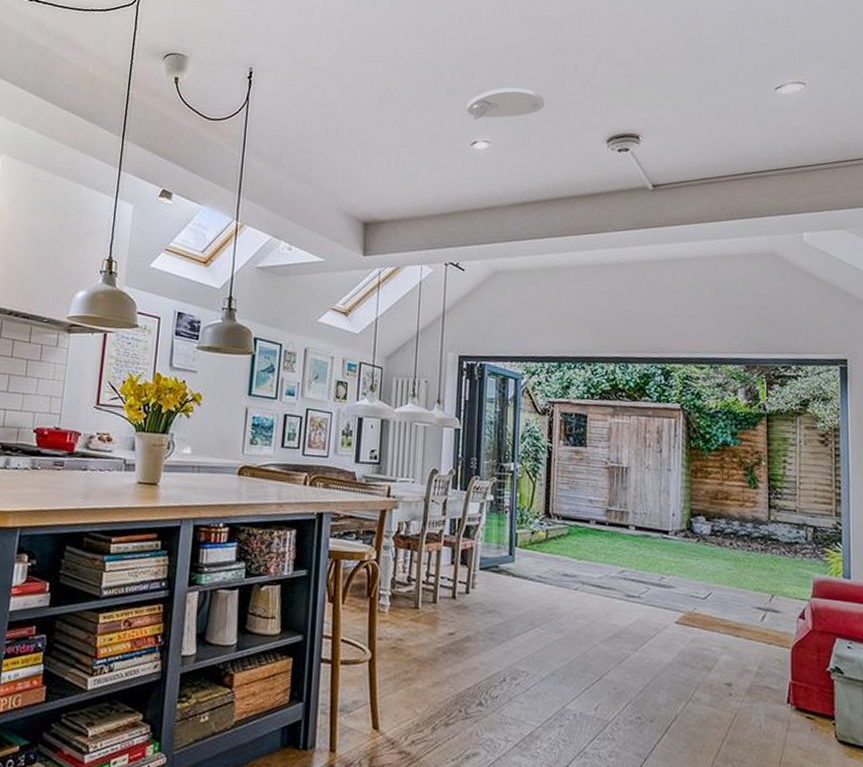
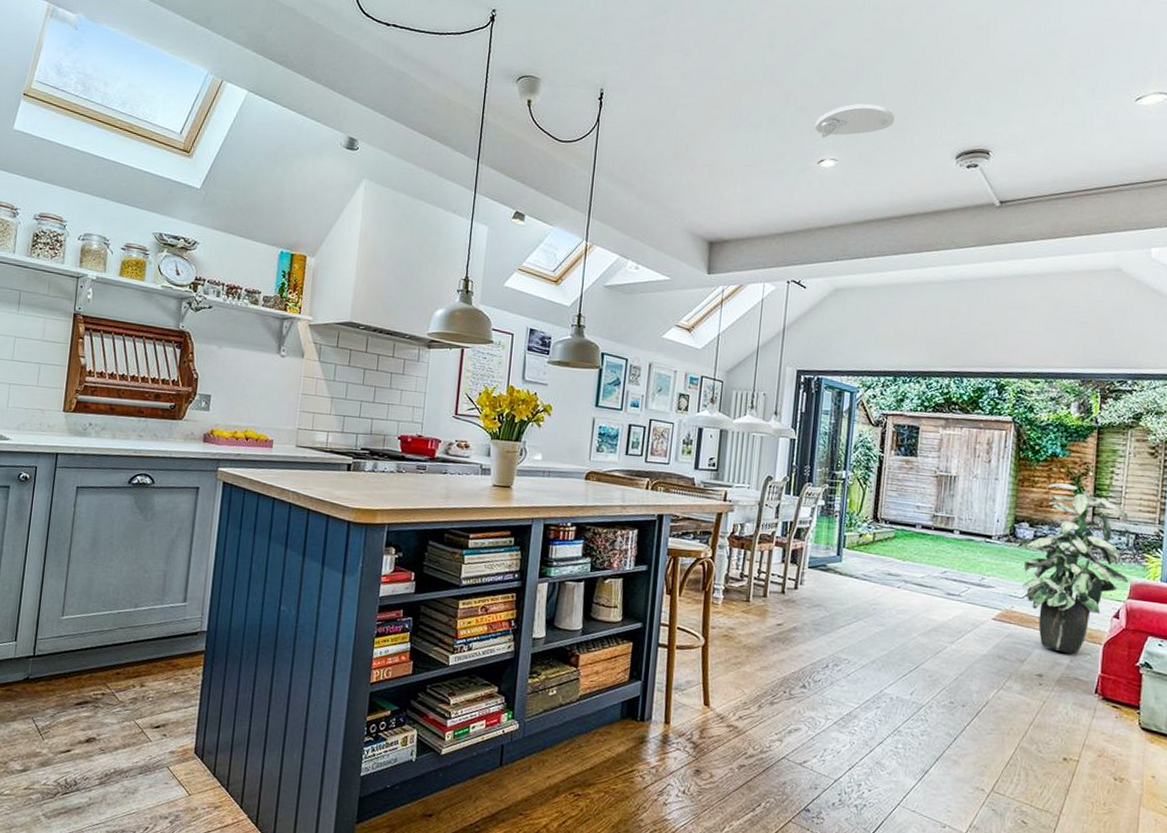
indoor plant: none [694,473,811,661] -> present [1017,483,1129,655]

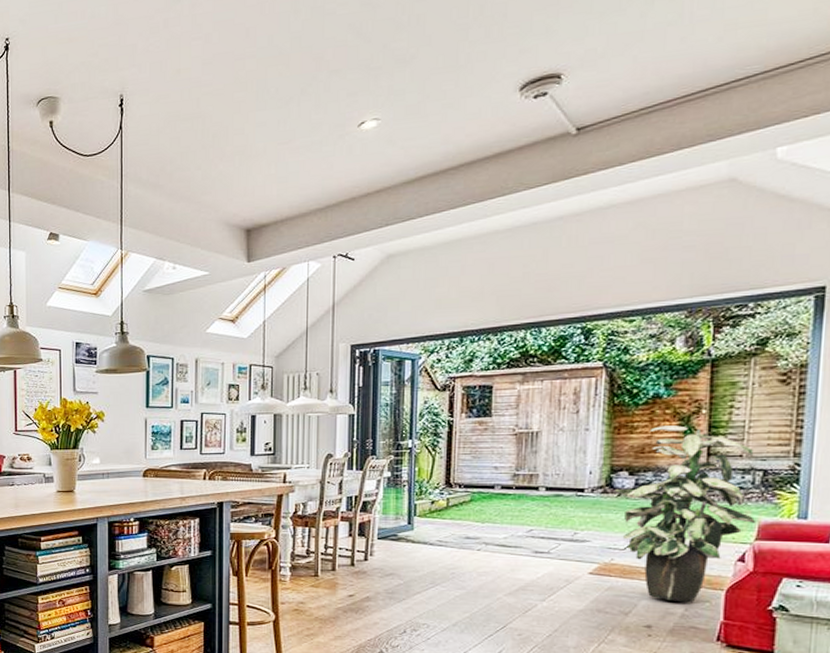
smoke detector: present [815,103,895,138] -> none [352,49,443,98]

